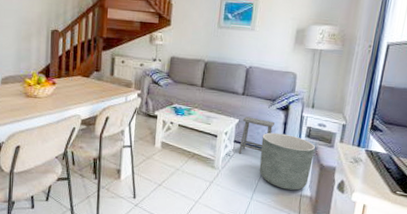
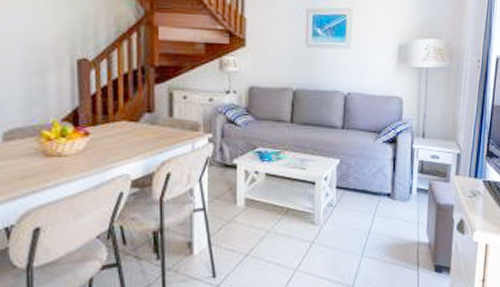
footstool: present [238,116,274,154] -> none [342,155,382,202]
planter: present [259,132,316,190] -> none [368,171,430,239]

